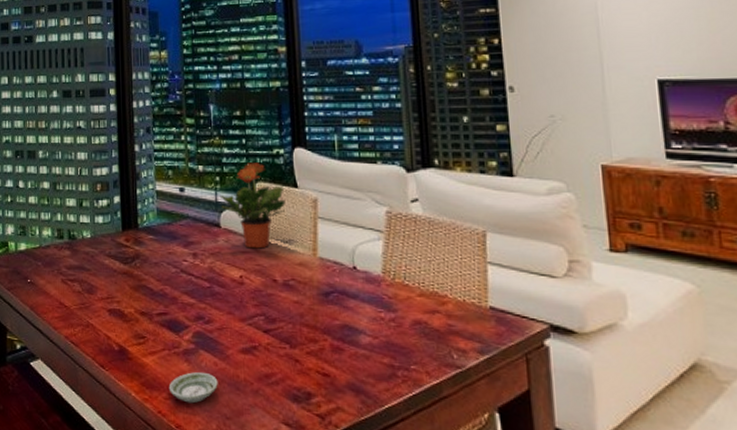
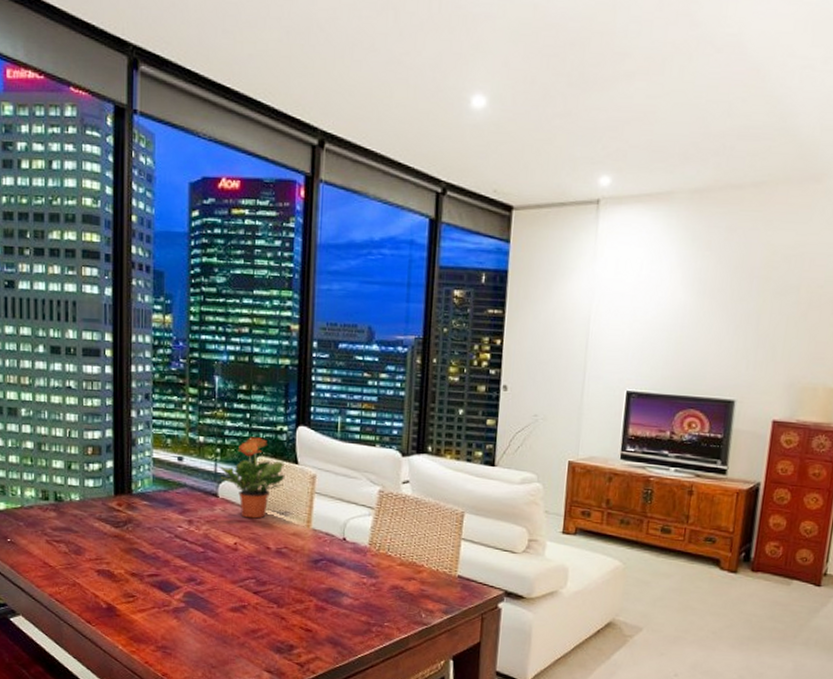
saucer: present [168,371,218,404] -> none [156,627,206,655]

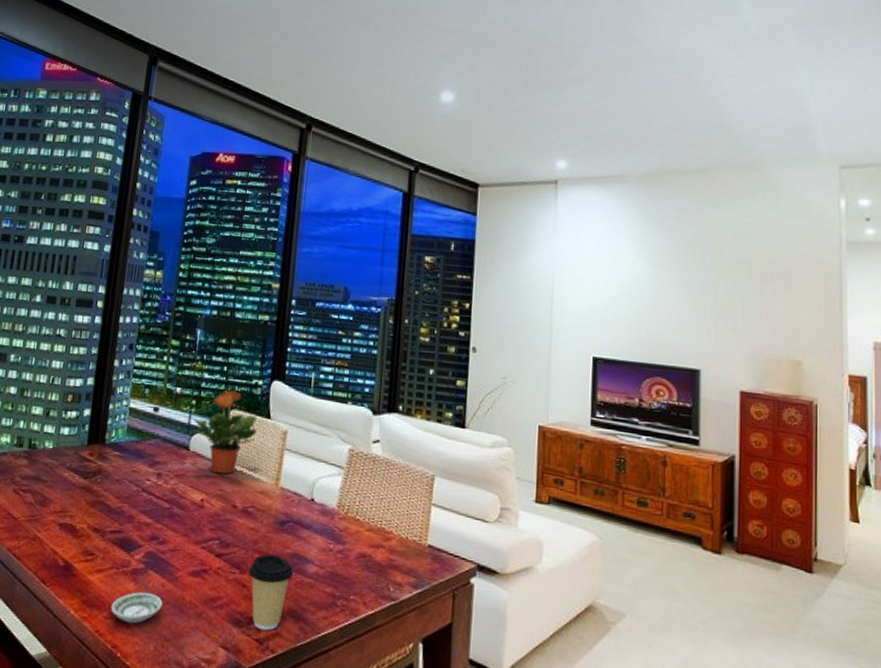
saucer: none [156,627,206,655] -> present [110,592,163,624]
coffee cup: none [286,589,329,656] -> present [248,554,293,631]

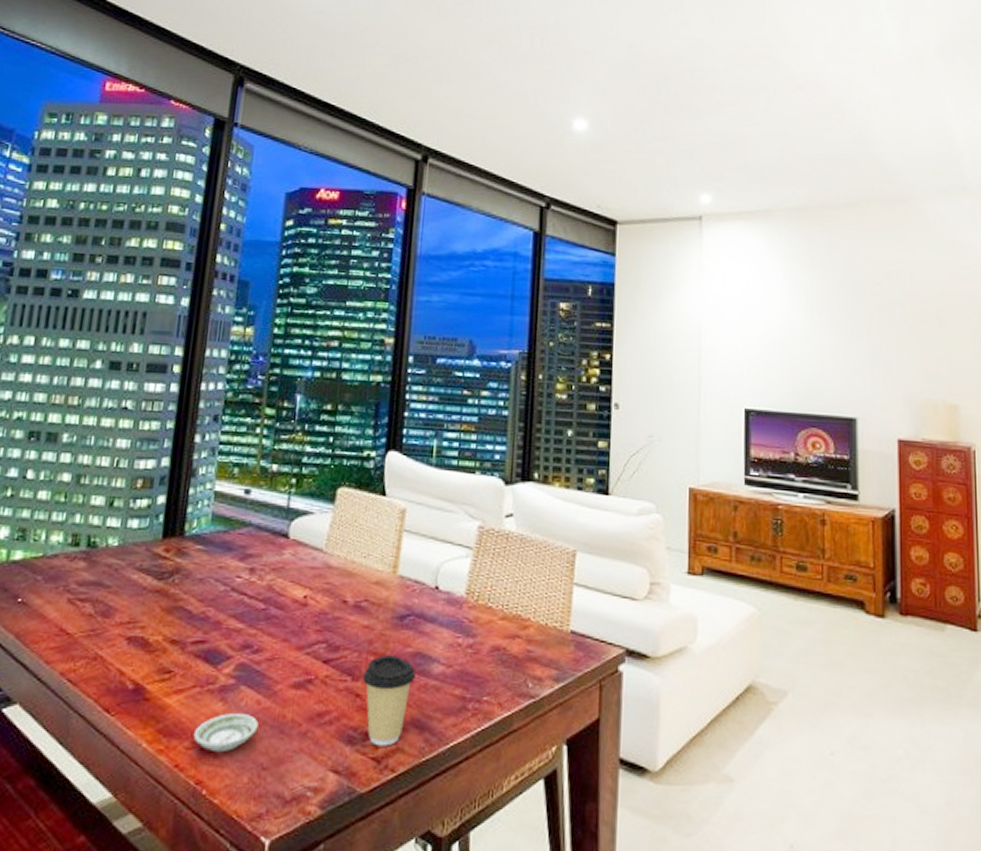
potted plant: present [193,390,257,475] -> none [293,464,370,565]

